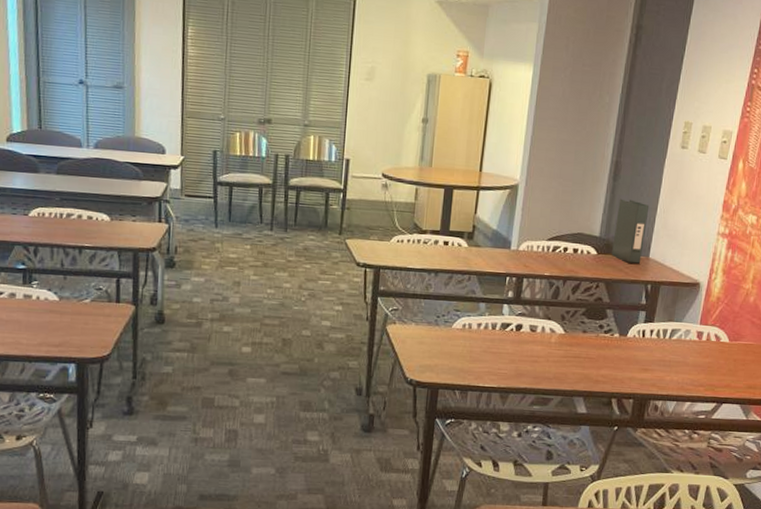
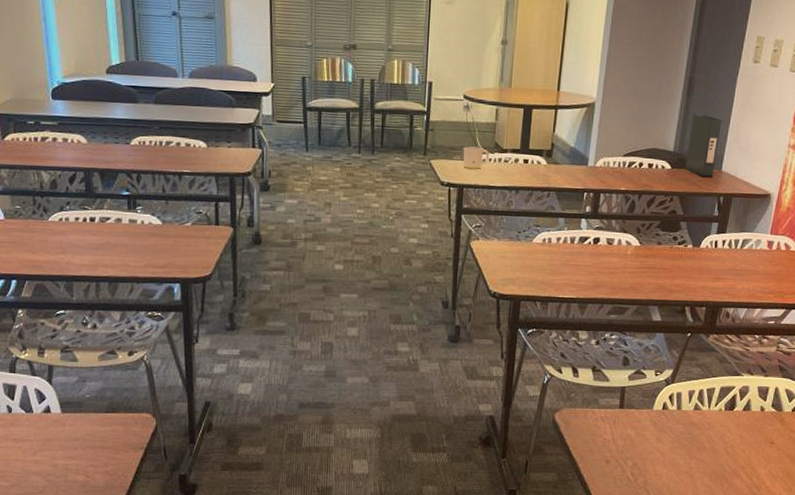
mug: none [380,226,408,250] -> present [462,146,490,169]

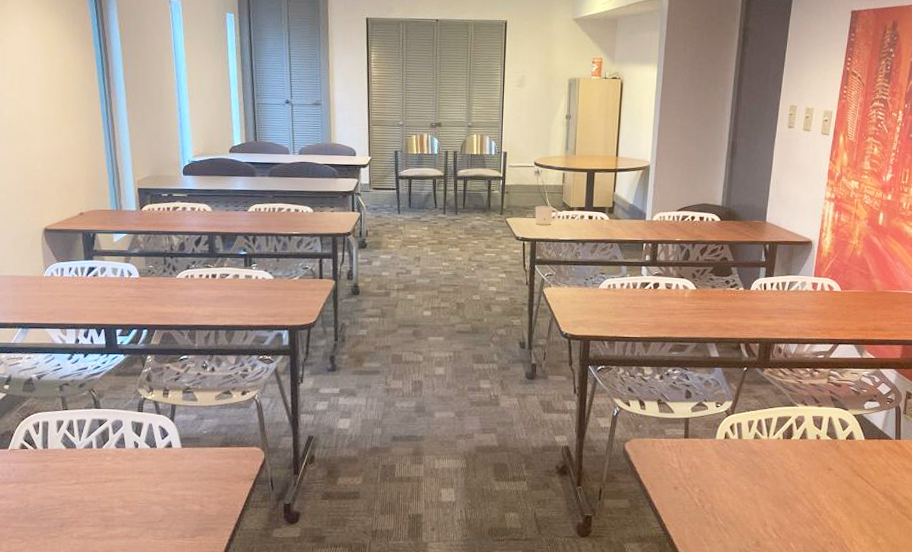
binder: present [685,114,722,178] -> none [733,173,764,228]

